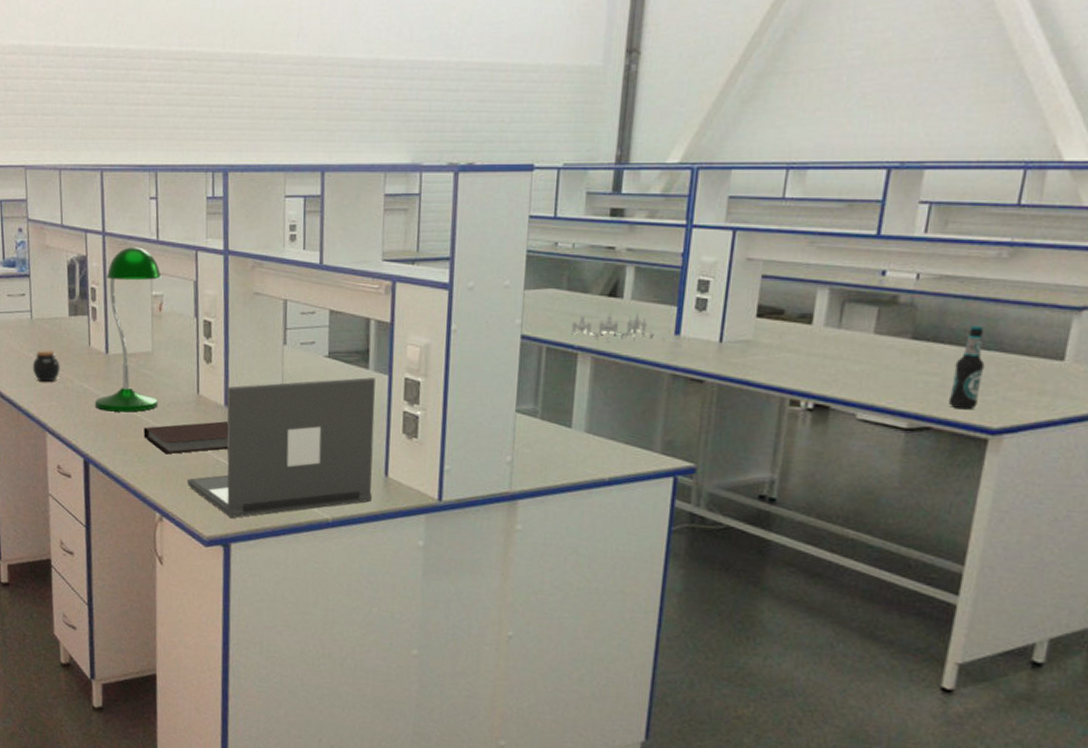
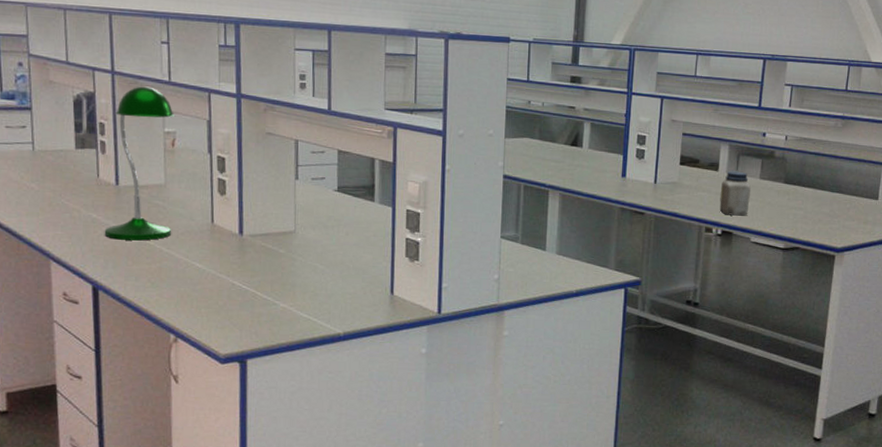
jar: present [32,350,60,382] -> none [34,181,66,212]
notebook: present [143,421,229,455] -> none [157,248,244,280]
laptop: present [186,377,375,518] -> none [201,209,381,336]
laboratory equipment: present [571,312,665,342] -> none [543,158,615,182]
jar: none [811,323,860,384] -> present [719,171,751,216]
bottle: present [948,326,985,410] -> none [809,174,831,235]

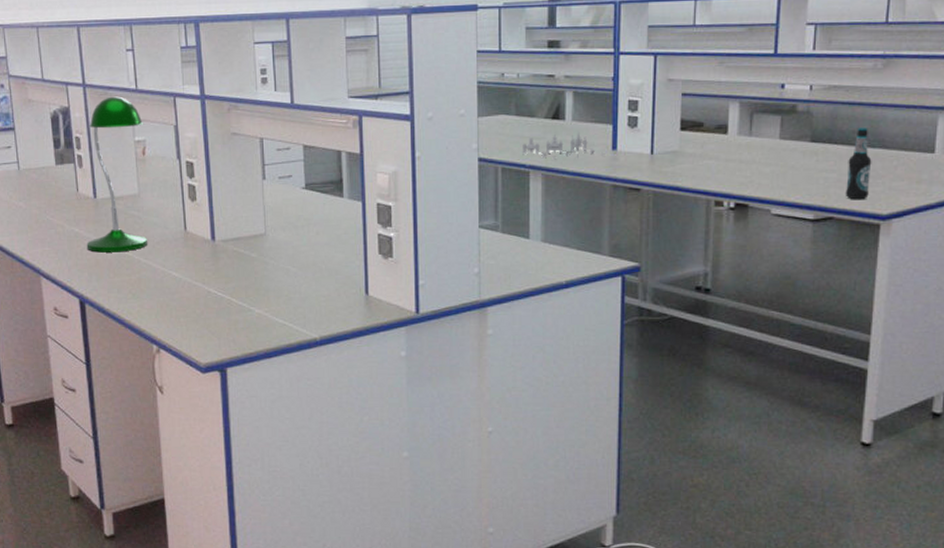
laboratory equipment: none [543,158,615,182] -> present [522,131,604,160]
jar: present [719,171,751,216] -> none [731,132,768,185]
bottle: none [809,174,831,235] -> present [845,128,872,200]

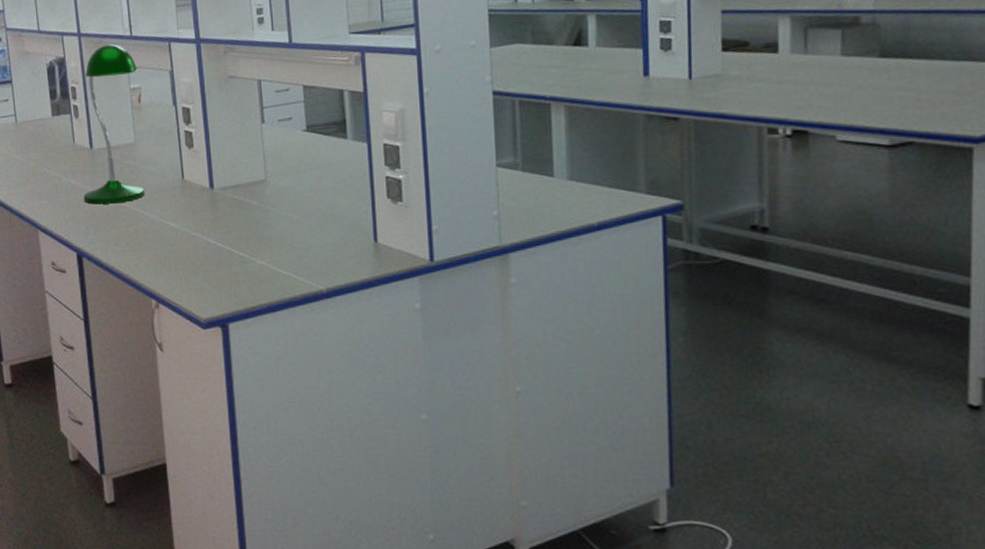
laboratory equipment: present [522,131,604,160] -> none [541,57,635,90]
bottle: present [845,128,872,200] -> none [926,38,957,121]

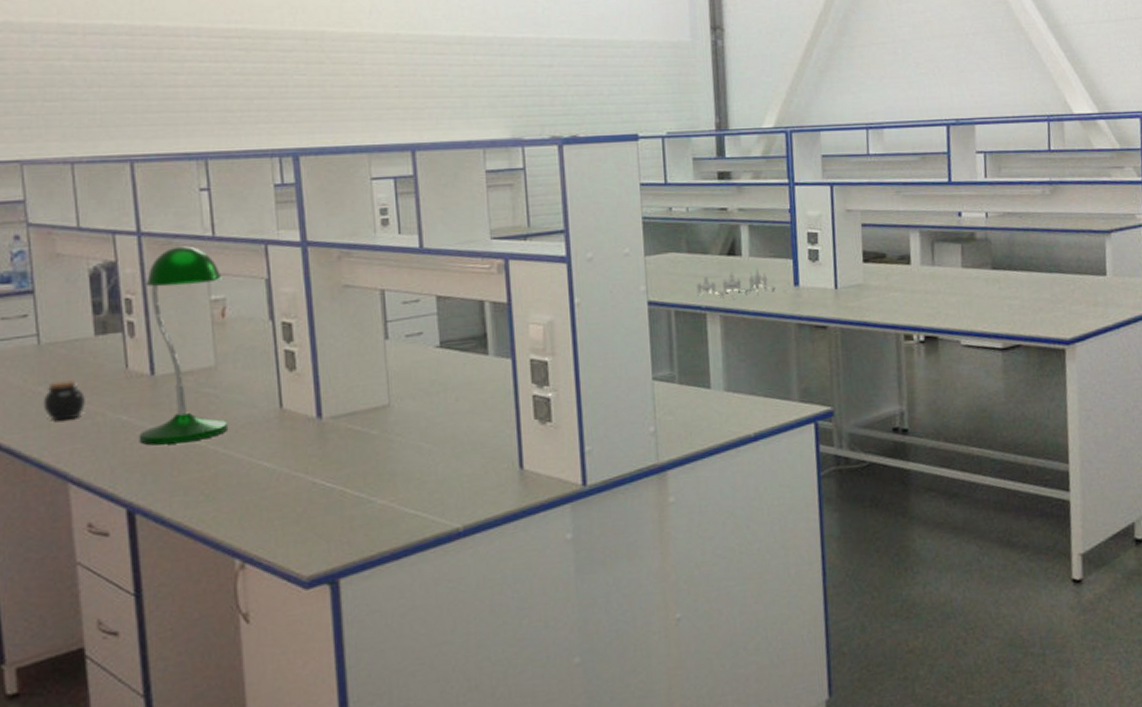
jar: none [20,151,47,182] -> present [43,380,85,421]
laboratory equipment: none [541,57,635,90] -> present [697,267,786,300]

